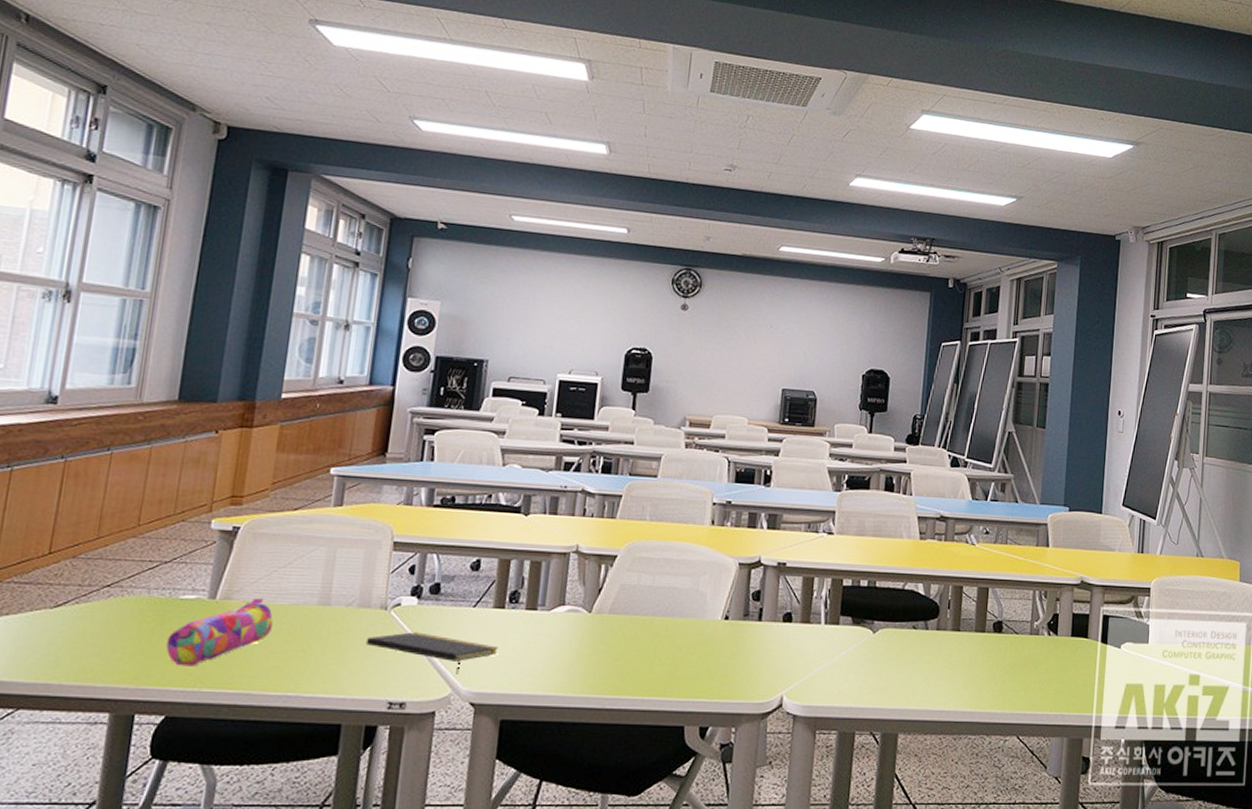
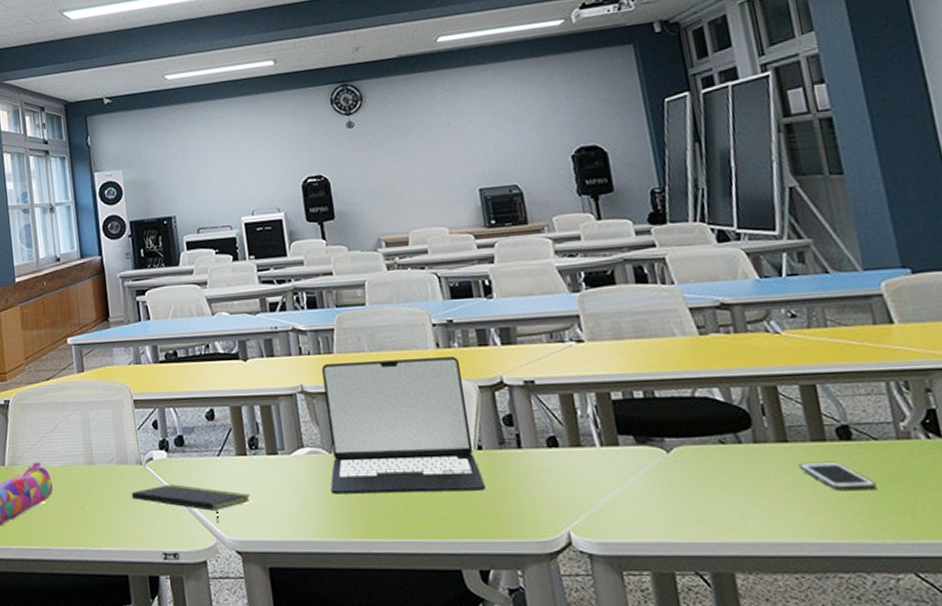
laptop: none [581,527,728,656] -> present [322,356,485,494]
cell phone: none [962,647,1009,672] -> present [797,461,878,491]

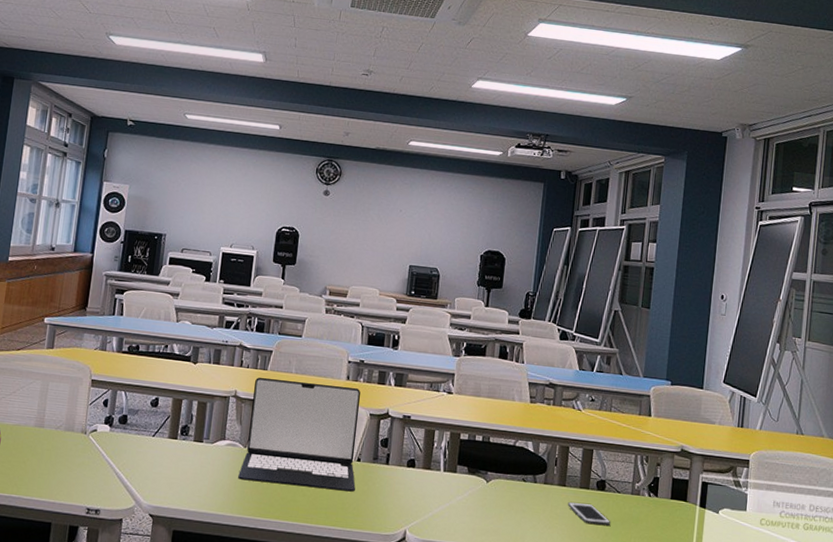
notepad: present [131,484,250,524] -> none [70,453,172,490]

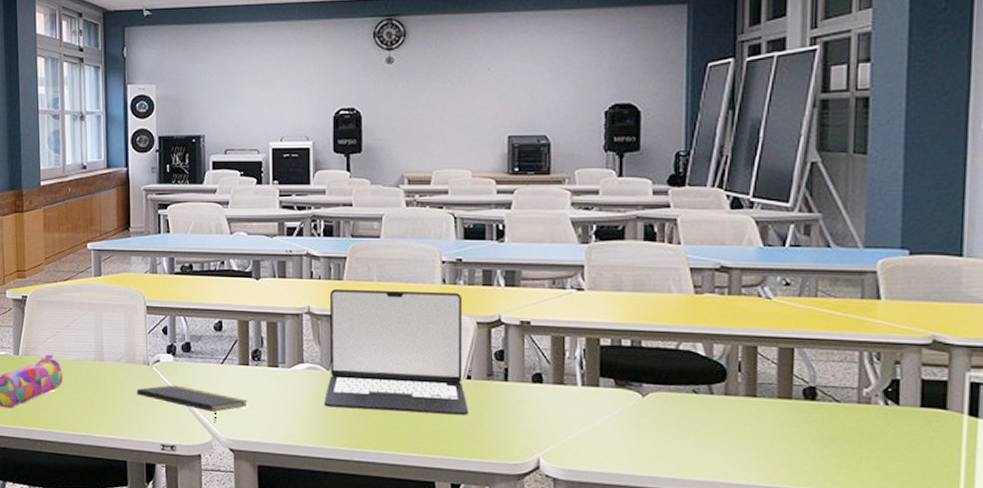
notepad: none [70,453,172,490] -> present [136,385,248,423]
cell phone: present [567,501,611,526] -> none [761,416,829,446]

